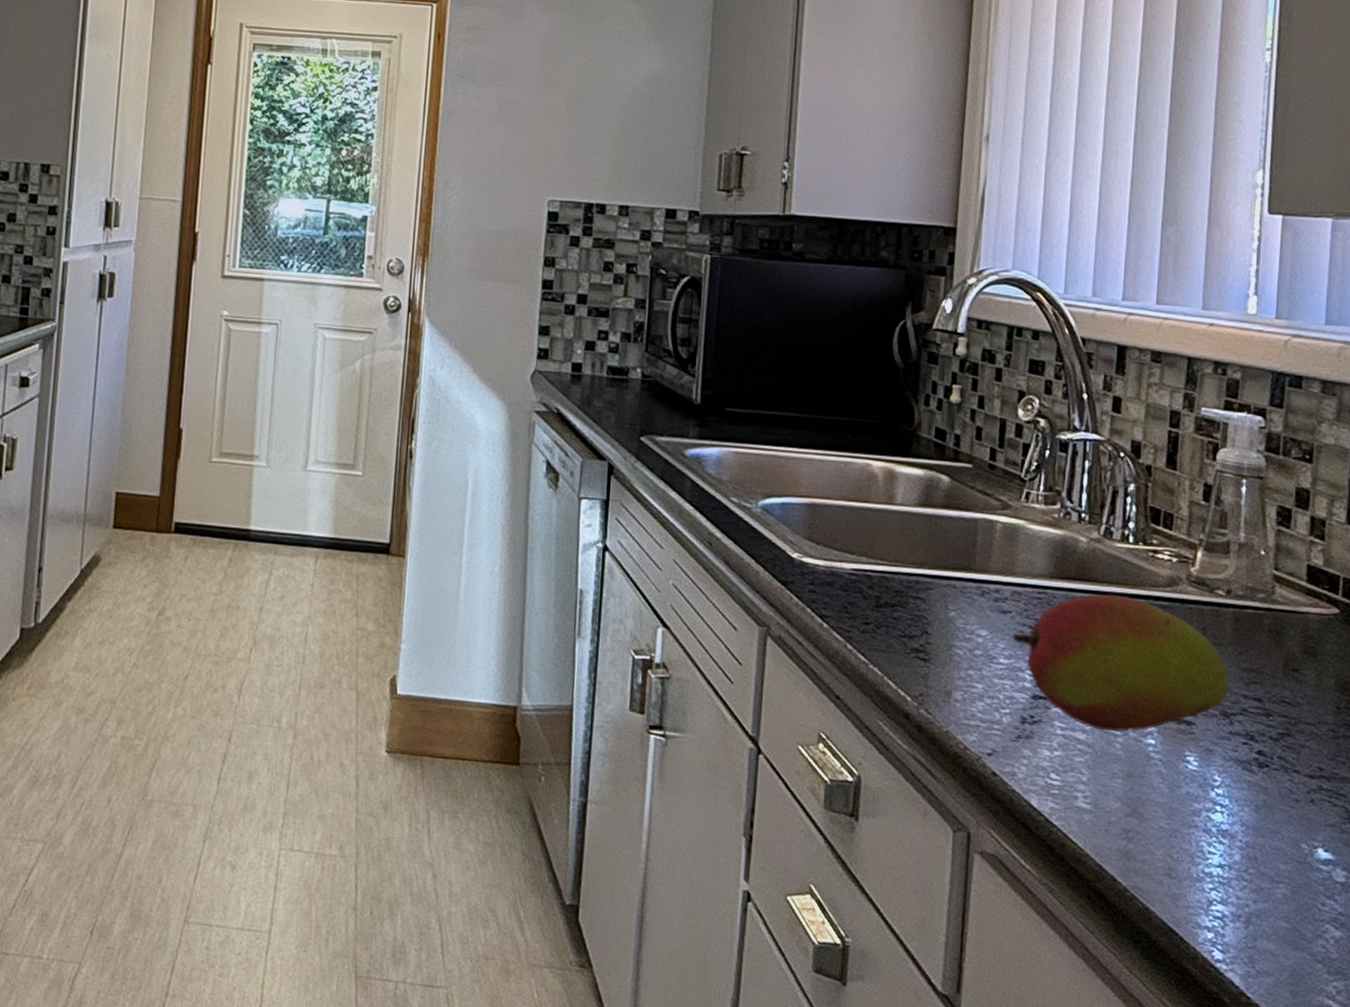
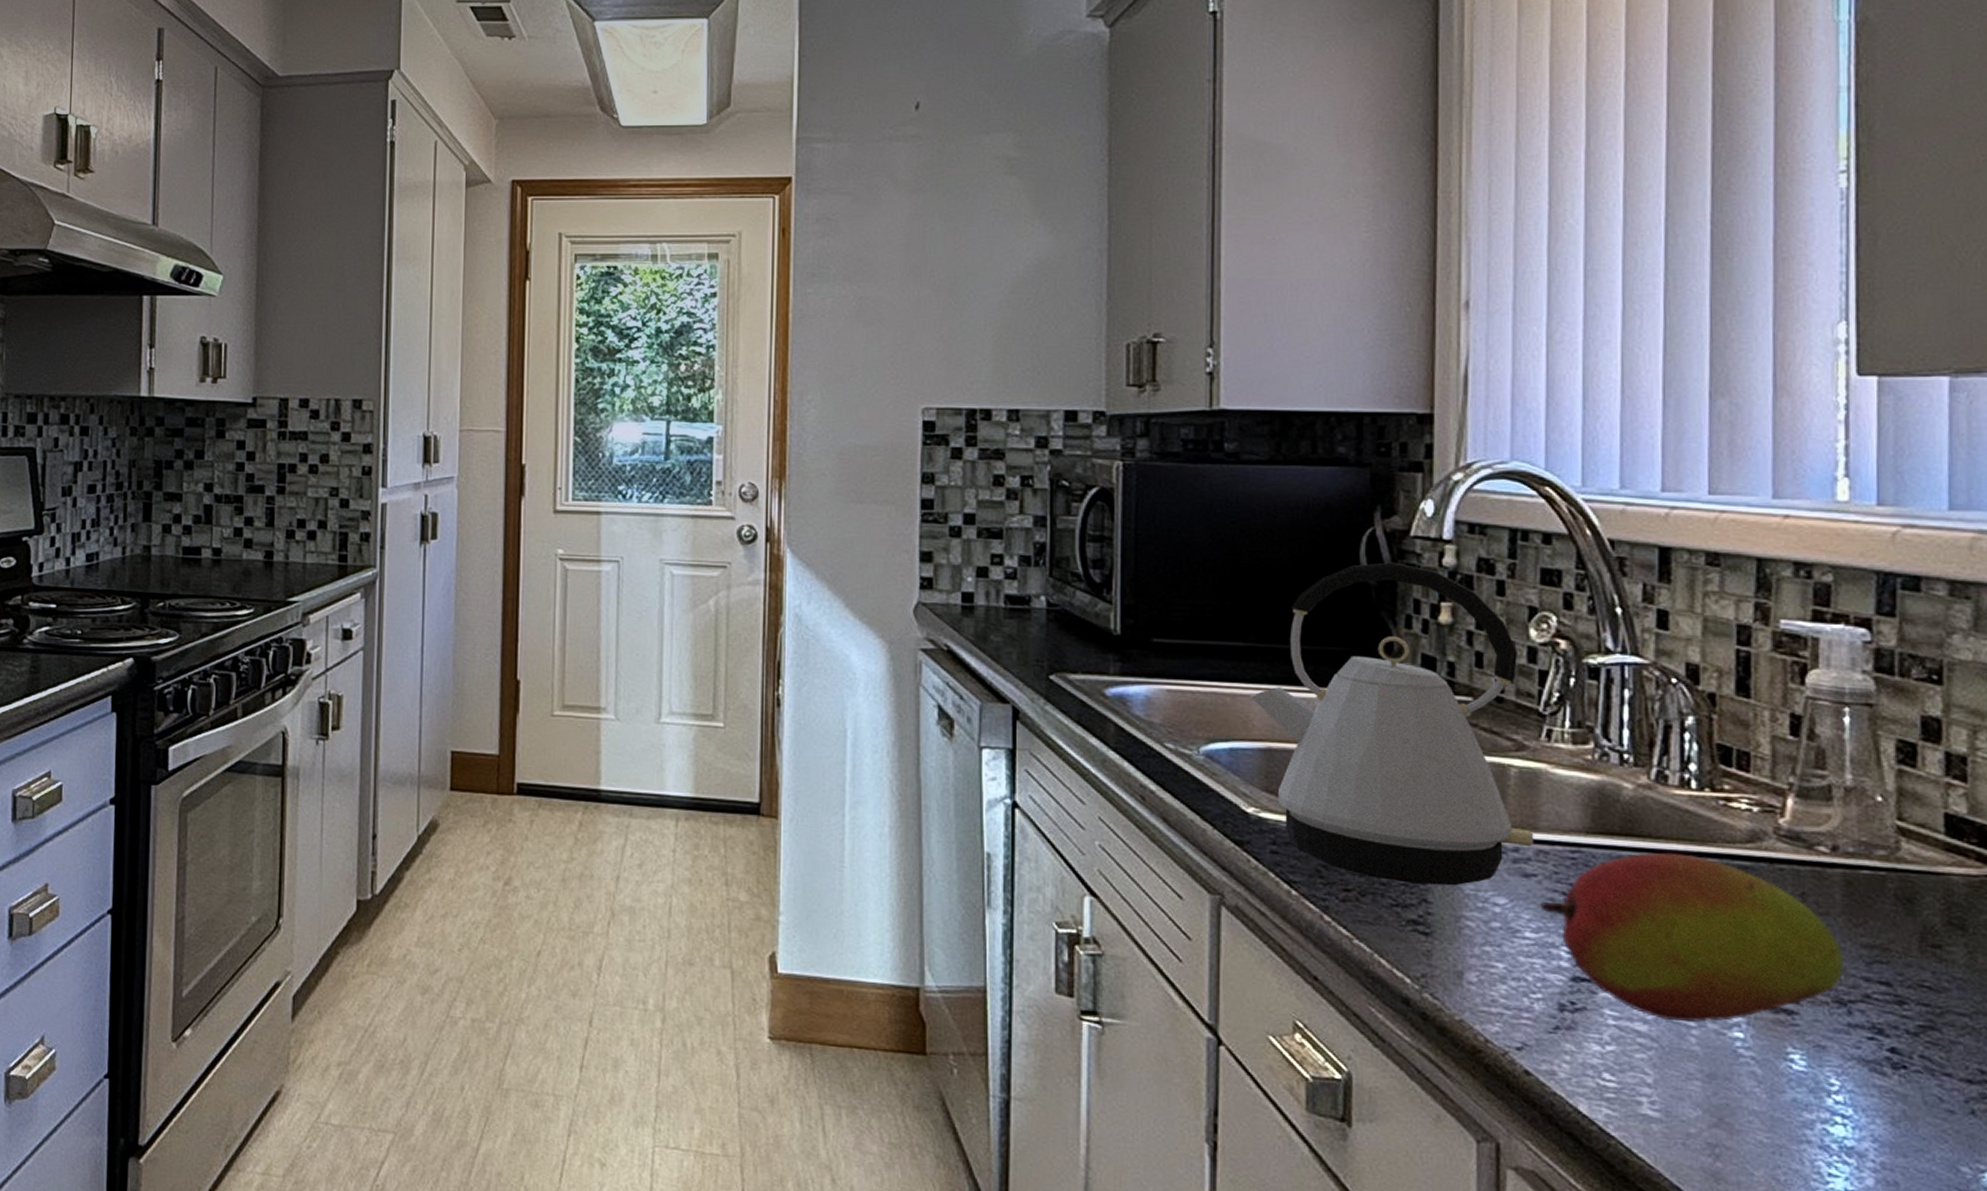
kettle: none [799,350,1011,620] -> present [1249,562,1534,886]

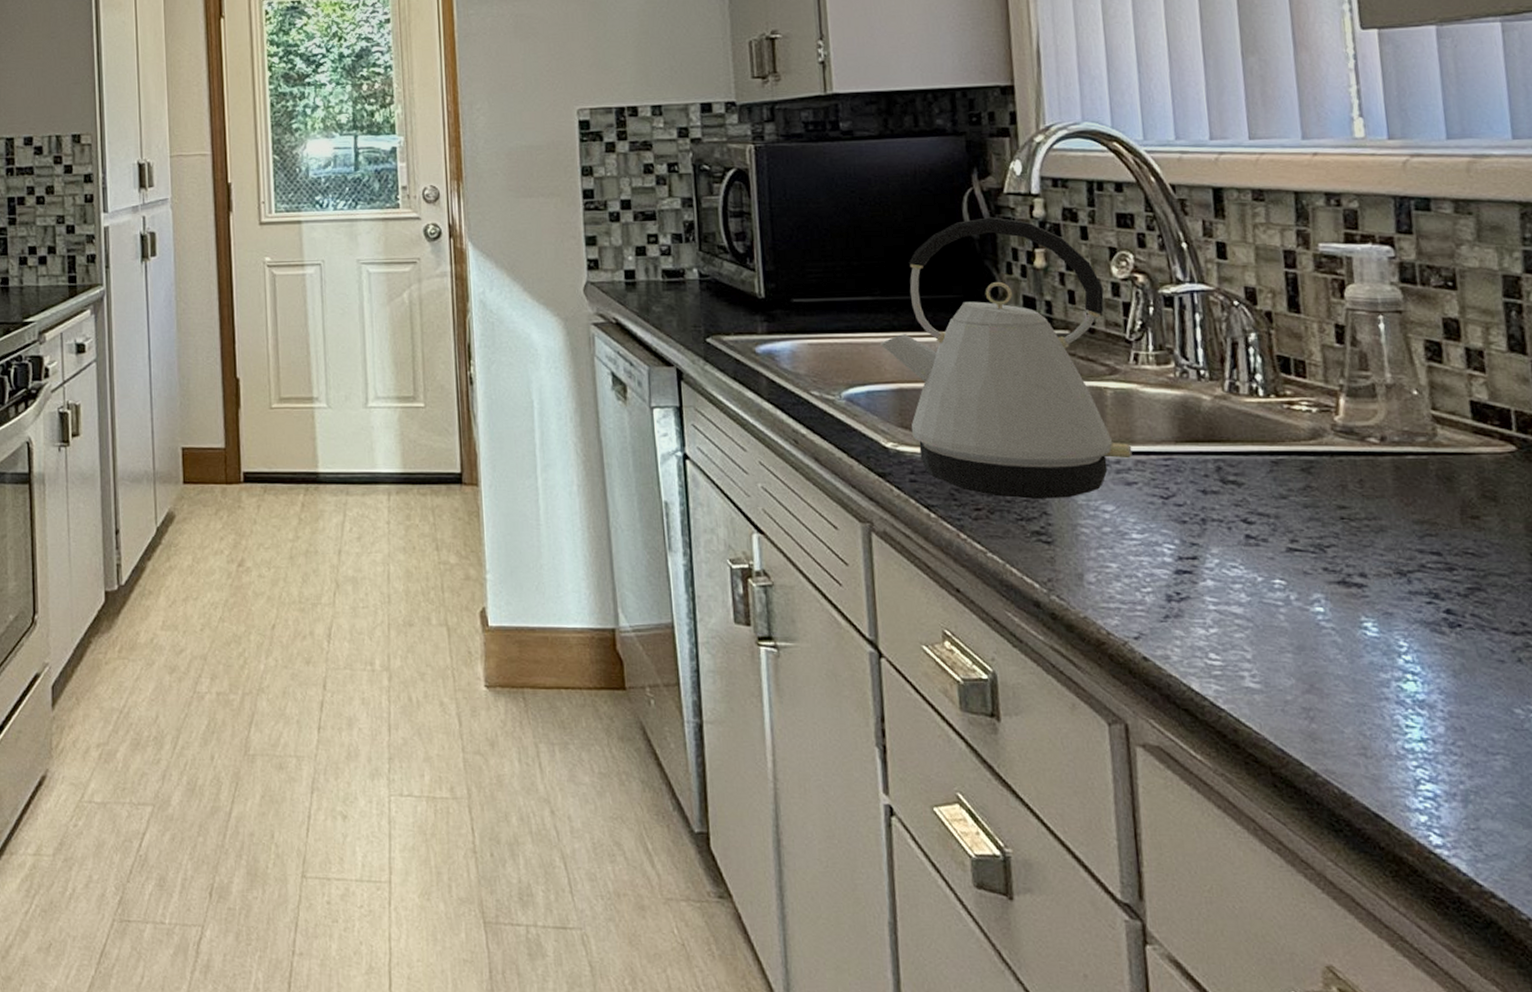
fruit: present [1540,852,1845,1023] -> none [1142,453,1402,602]

